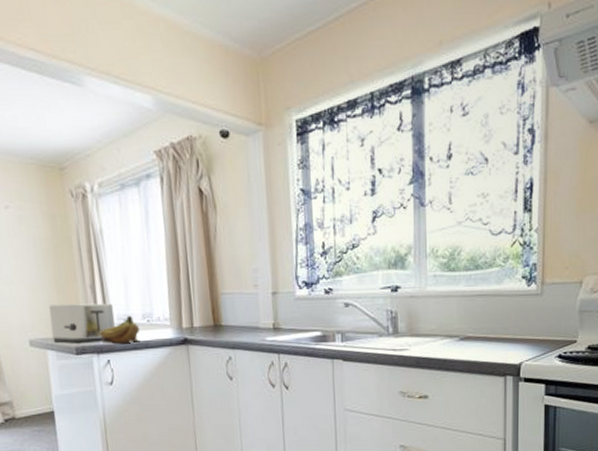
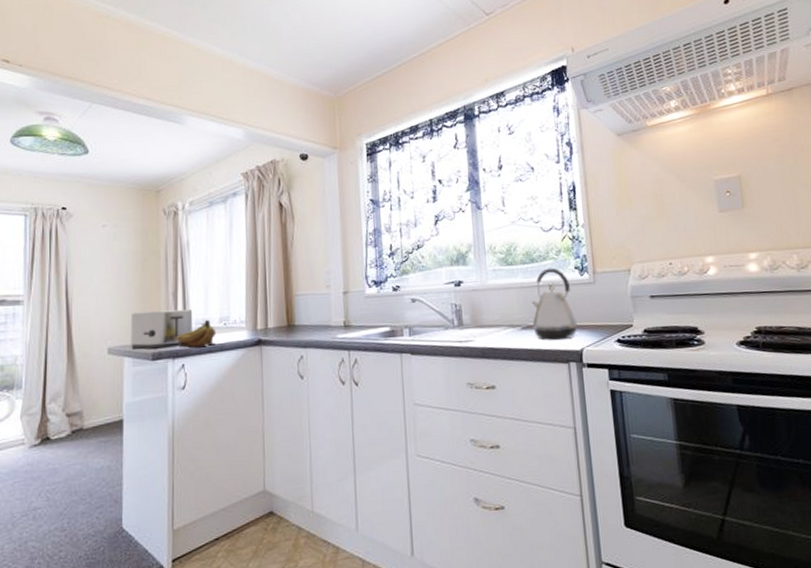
kettle: none [470,276,518,352] -> present [531,268,577,340]

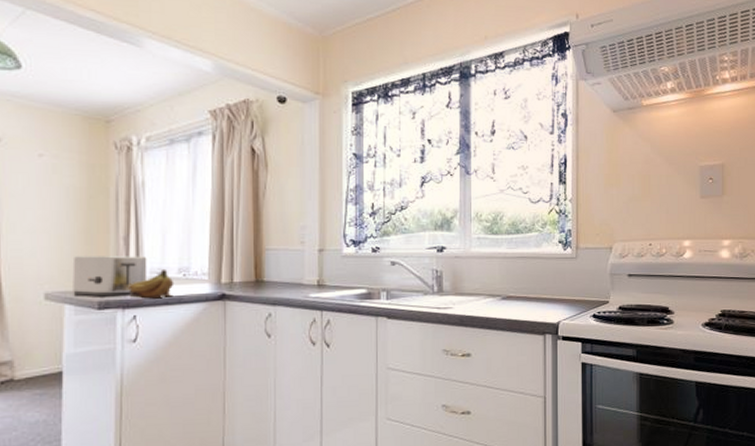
kettle: present [531,268,577,340] -> none [511,240,556,311]

